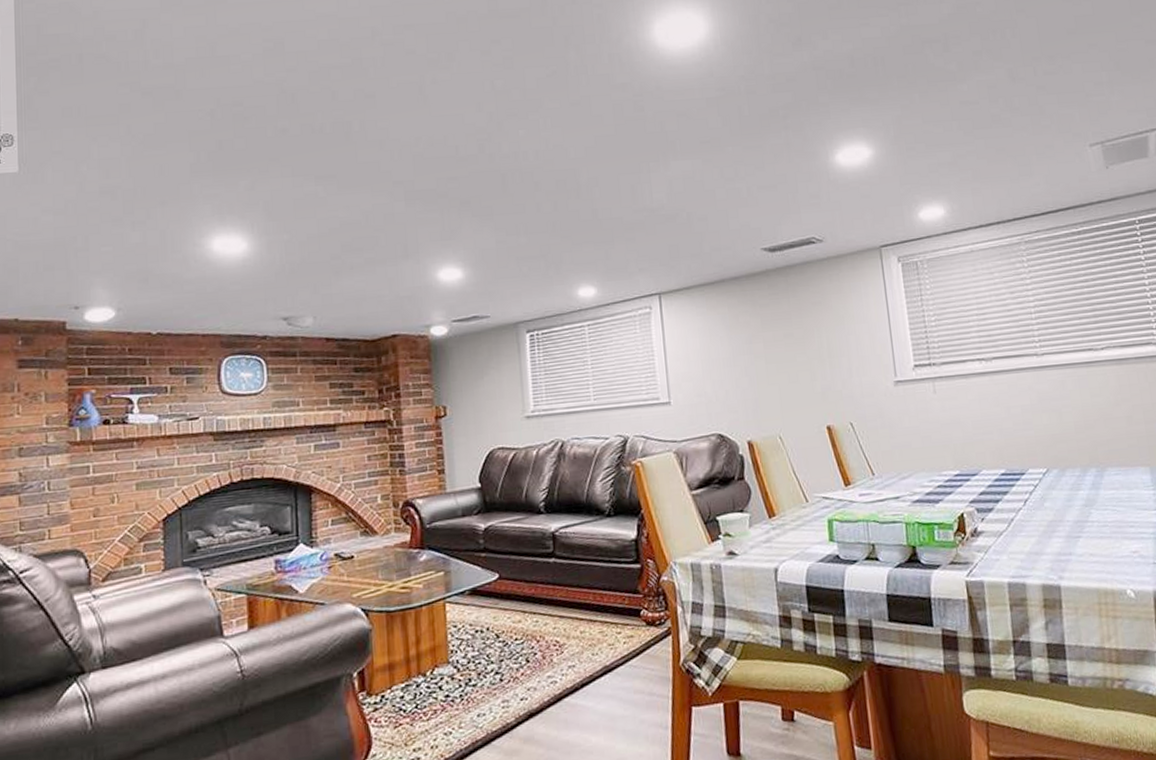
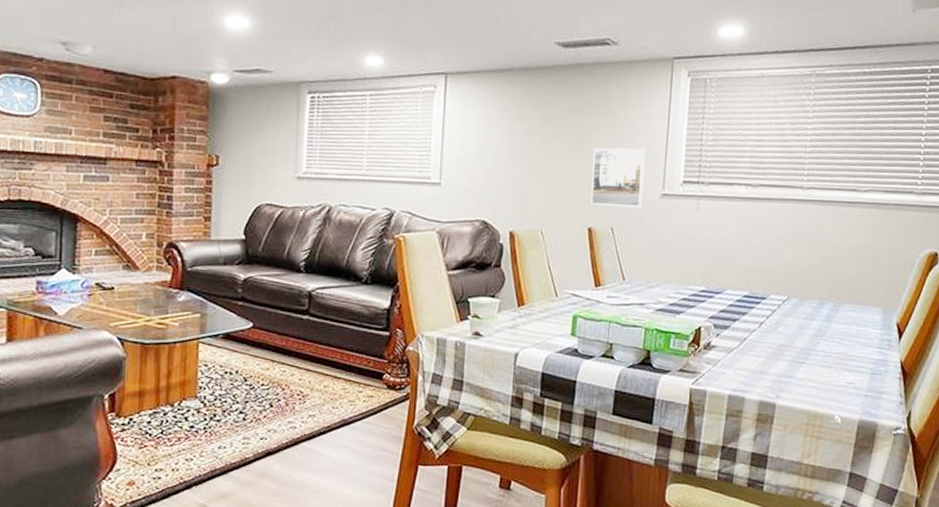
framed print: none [817,338,877,402] -> present [591,147,646,208]

